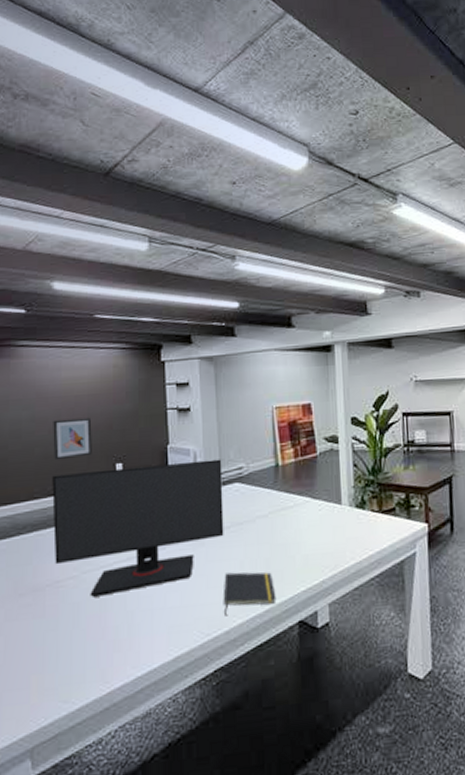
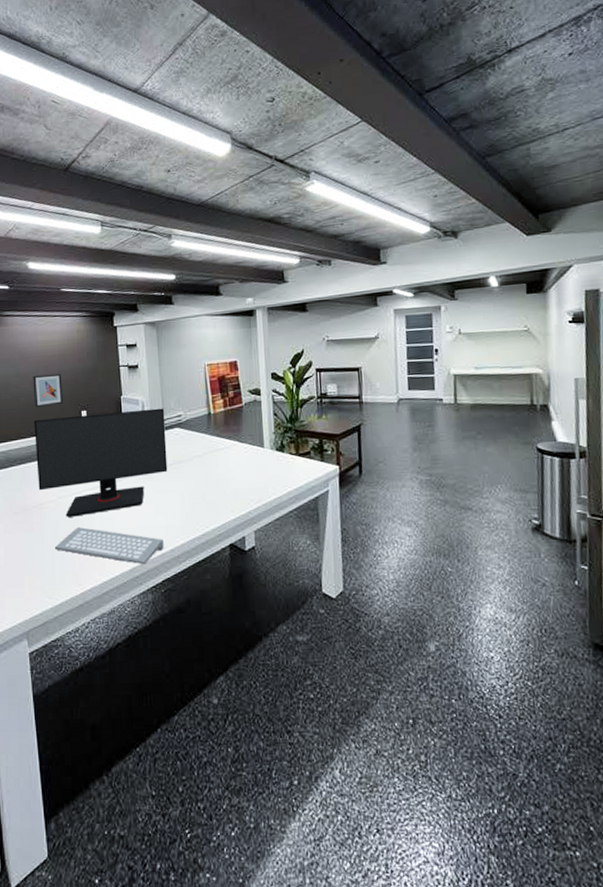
computer keyboard: none [74,608,217,653] -> present [55,527,164,565]
notepad: present [223,572,277,616] -> none [168,501,211,537]

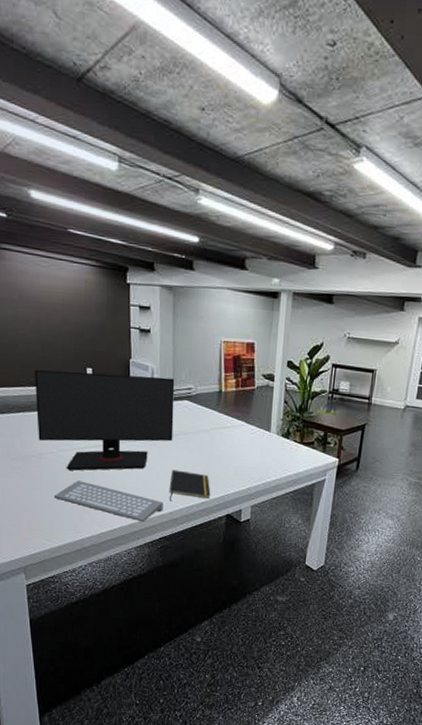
wall art: present [33,373,63,408] -> none [34,321,67,358]
notepad: none [168,501,211,537] -> present [169,469,211,501]

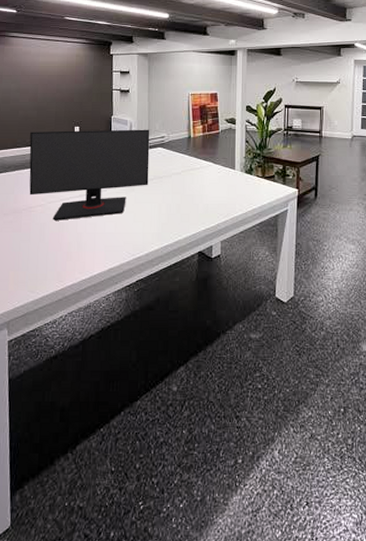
computer keyboard: present [54,481,163,522] -> none [40,230,140,266]
notepad: present [169,469,211,501] -> none [145,212,183,243]

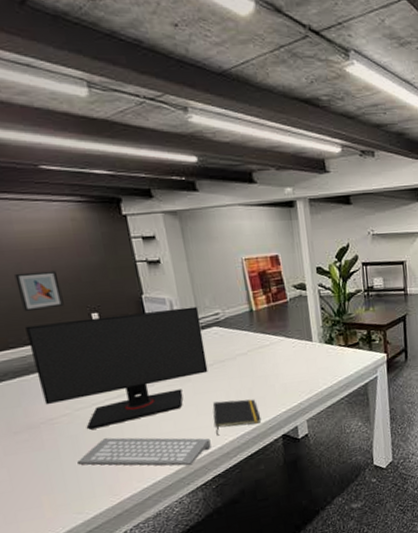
wall art: none [31,92,59,121] -> present [14,270,64,312]
computer keyboard: none [40,230,140,266] -> present [77,437,211,466]
notepad: none [145,212,183,243] -> present [212,399,262,436]

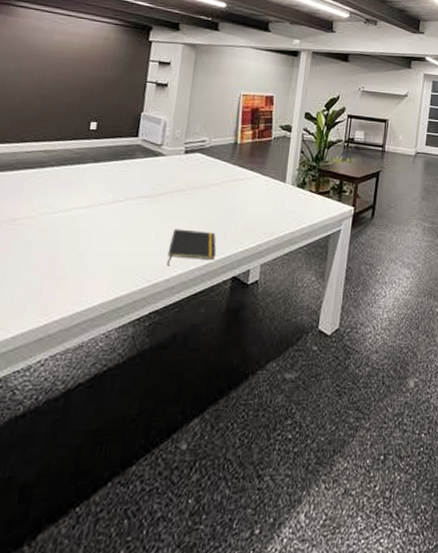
wall art: present [14,270,64,312] -> none [33,75,75,112]
computer monitor: present [25,306,208,430] -> none [15,124,188,237]
computer keyboard: present [77,437,211,466] -> none [21,249,159,295]

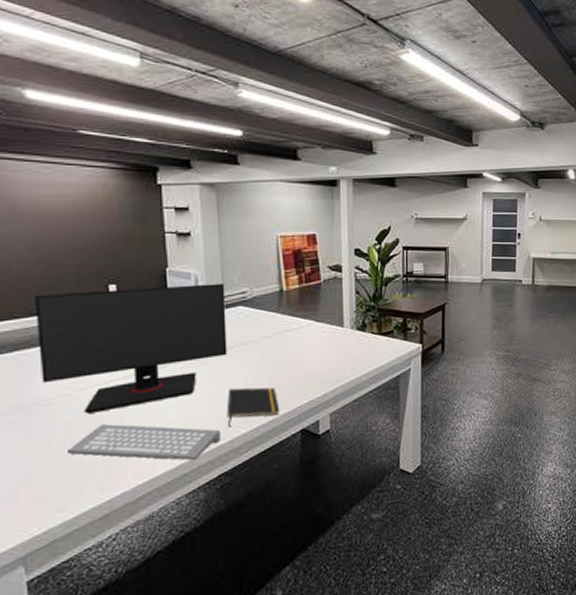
computer monitor: none [15,124,188,237] -> present [35,283,228,414]
computer keyboard: none [21,249,159,295] -> present [68,424,221,461]

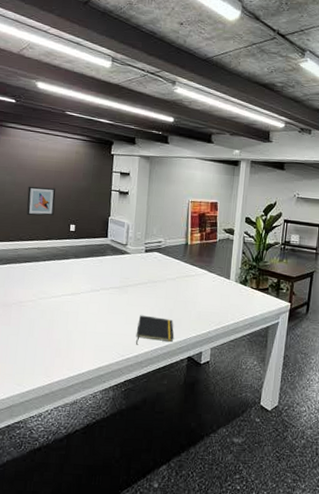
wall art: none [33,237,81,280] -> present [26,186,56,216]
computer monitor: present [35,283,228,414] -> none [20,226,147,317]
computer keyboard: present [68,424,221,461] -> none [29,326,130,366]

